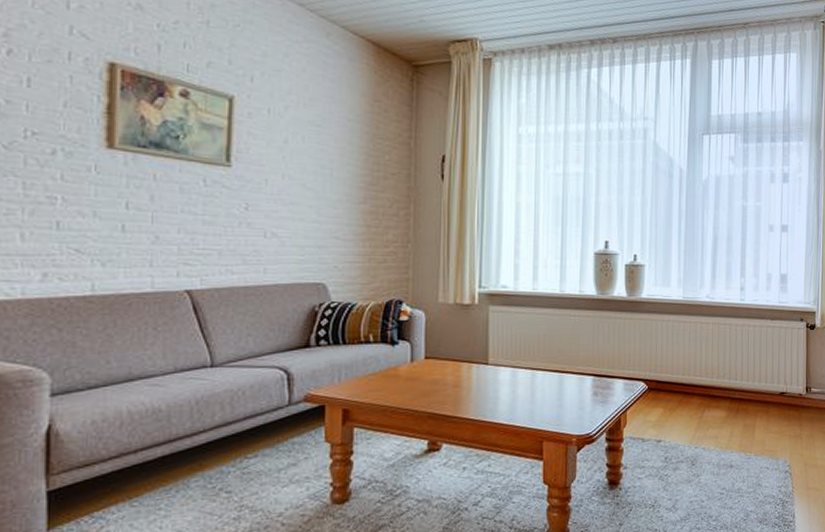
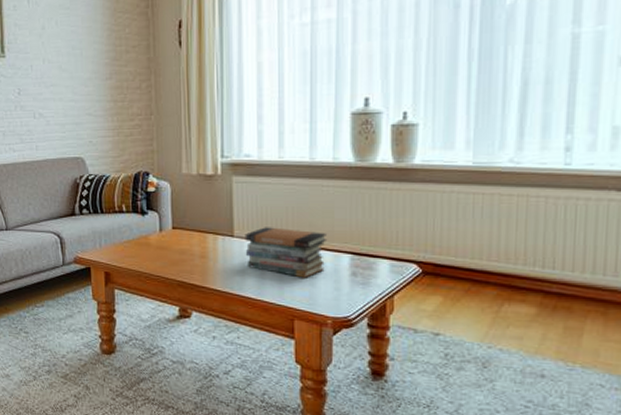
book stack: none [499,354,574,401] -> present [245,227,328,278]

